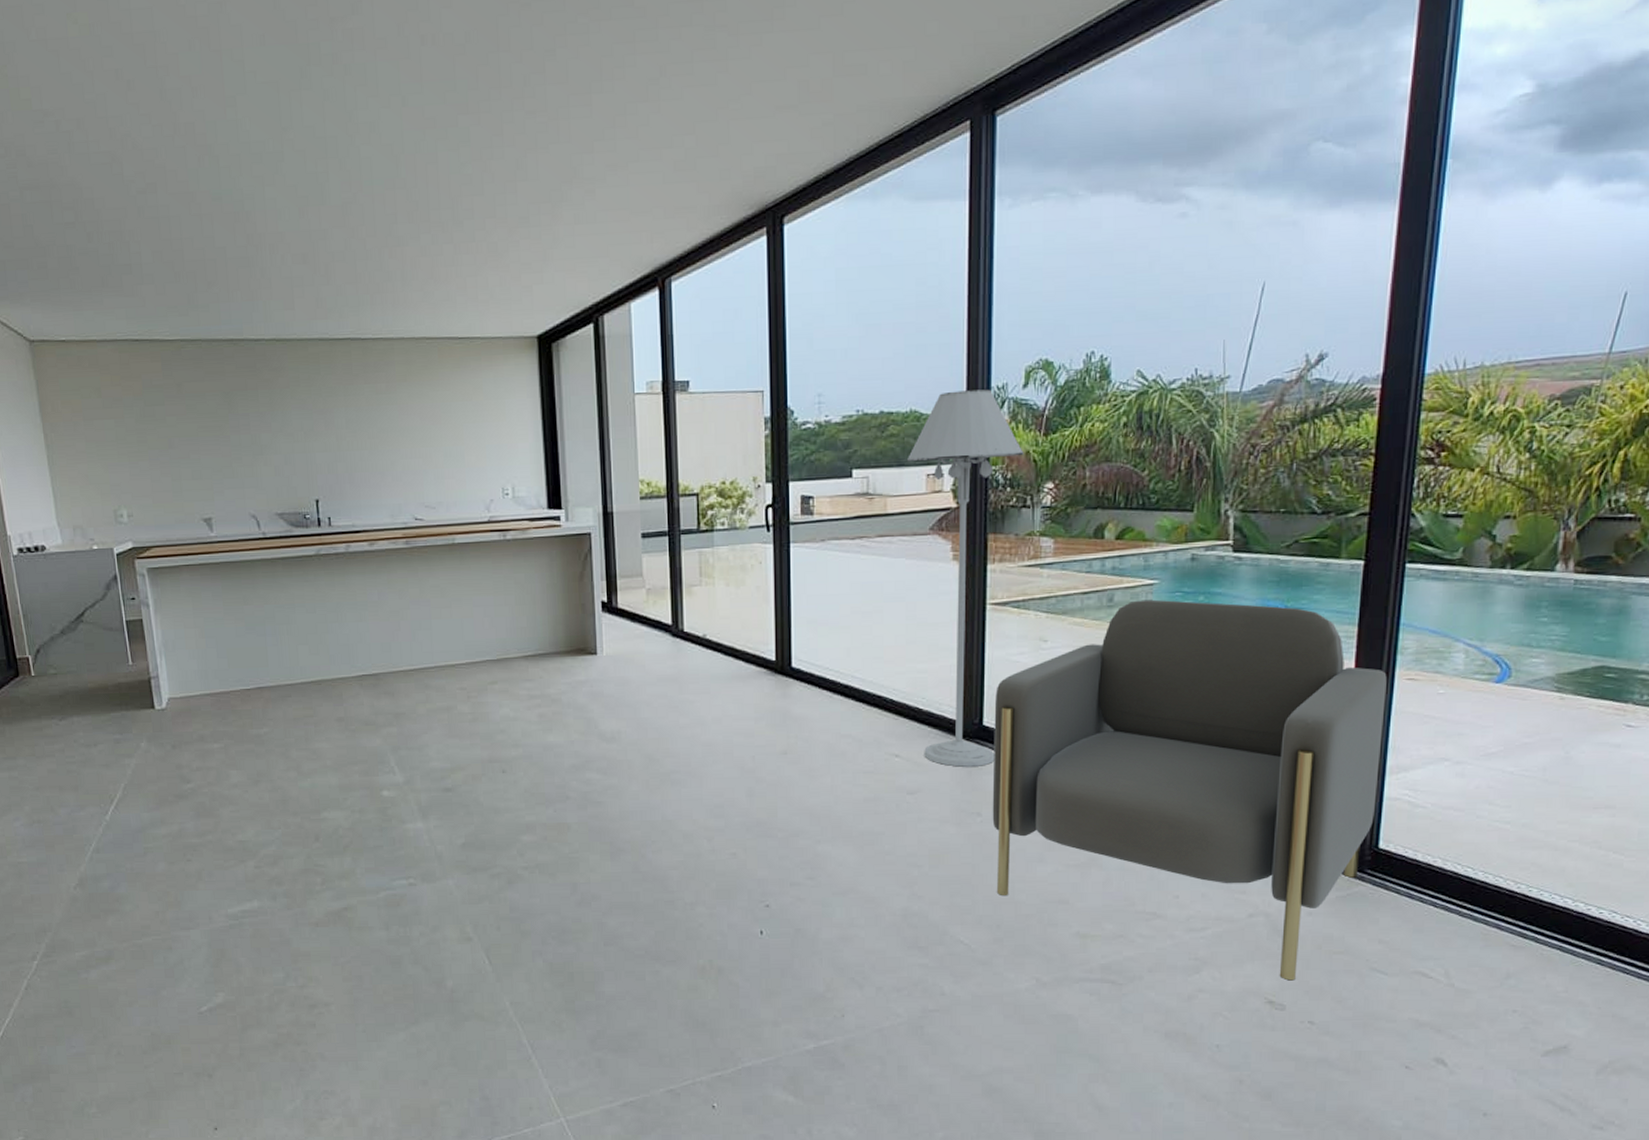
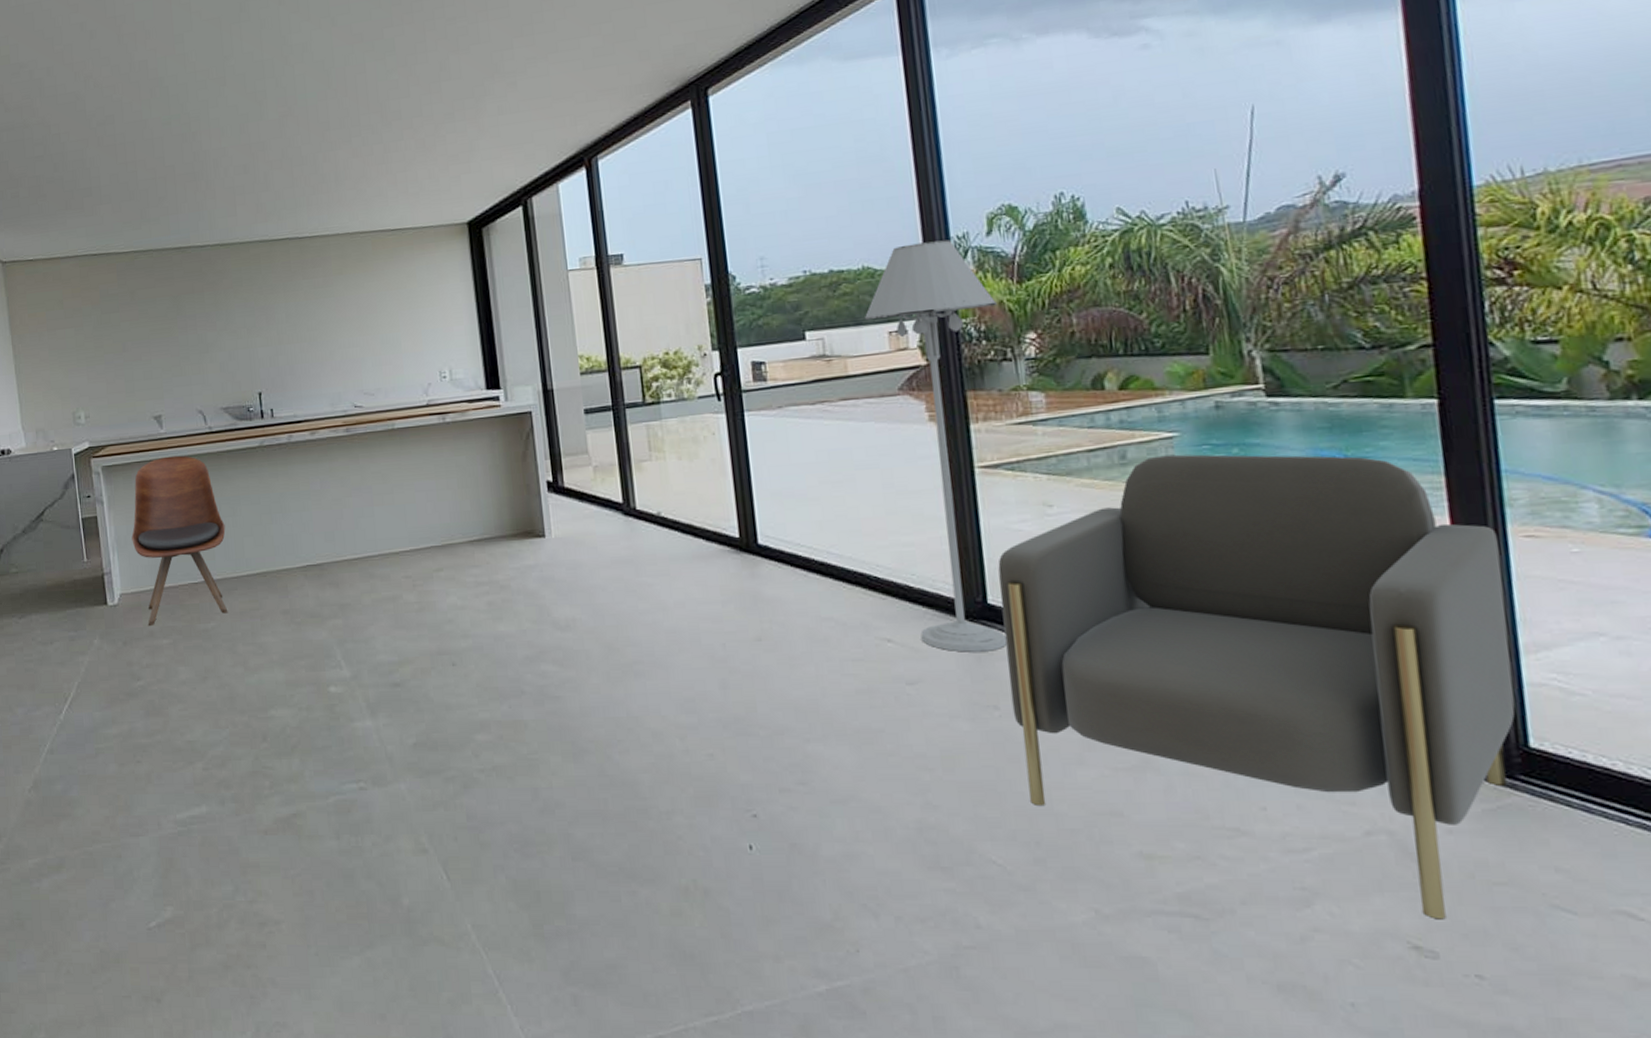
dining chair: none [180,560,282,731] -> present [131,455,228,627]

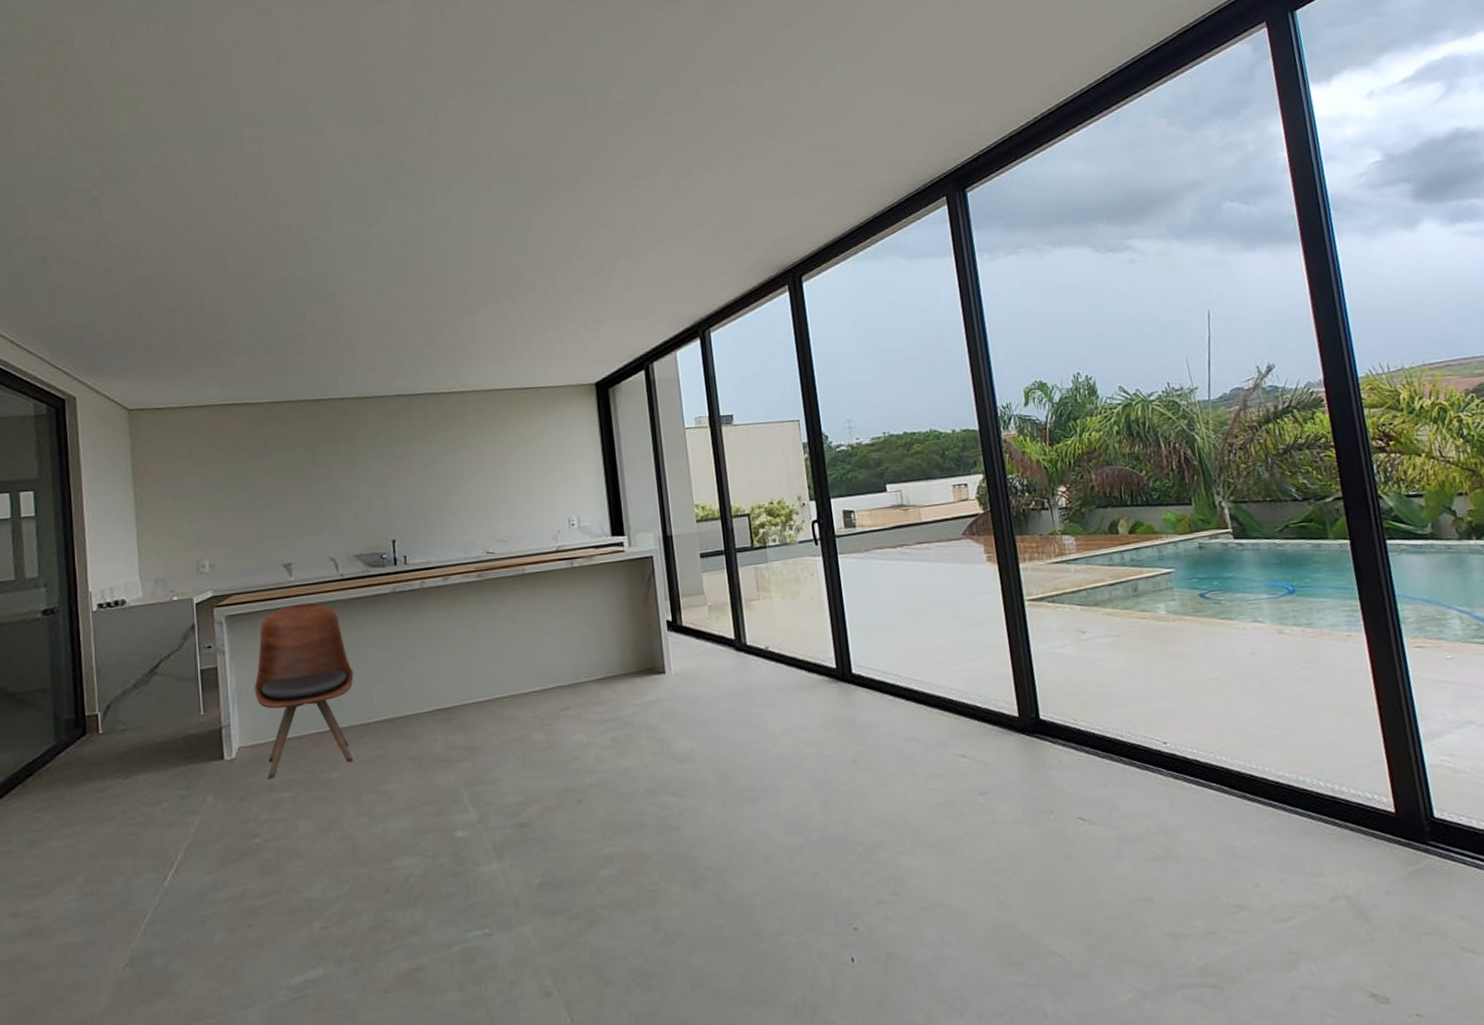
floor lamp: present [864,239,1007,652] -> none [932,408,1057,764]
armchair: present [998,454,1516,920] -> none [1046,586,1423,969]

